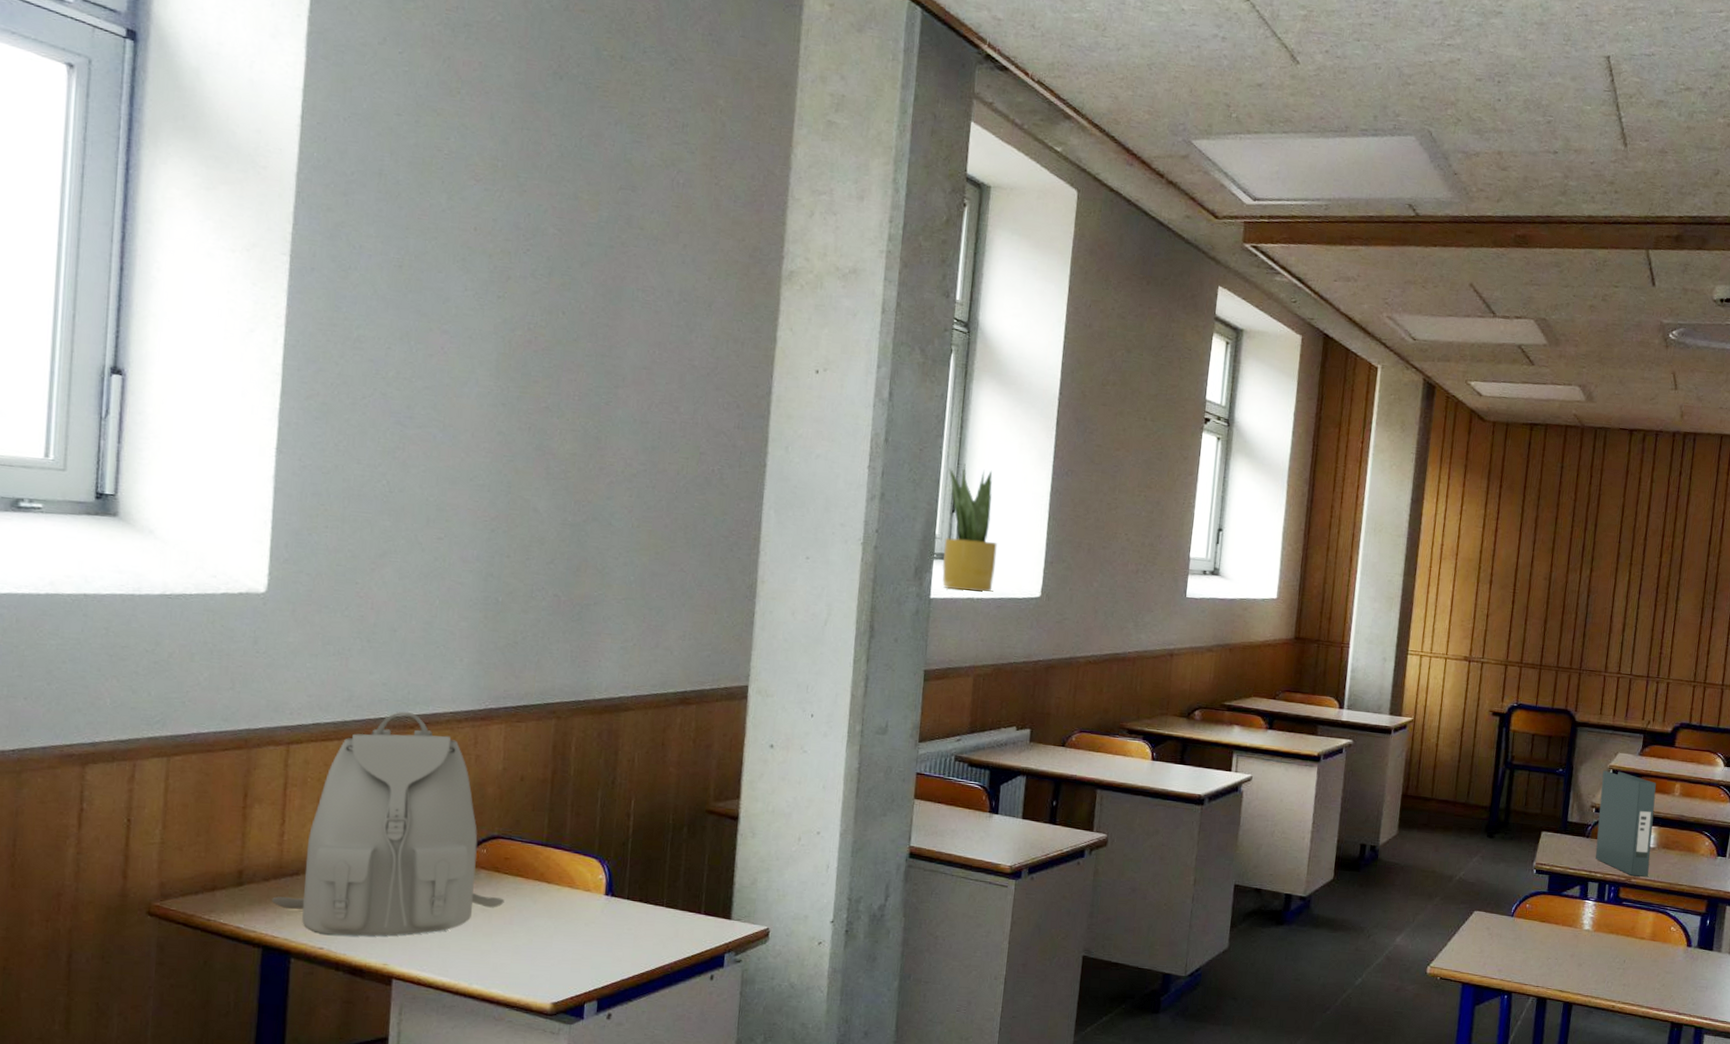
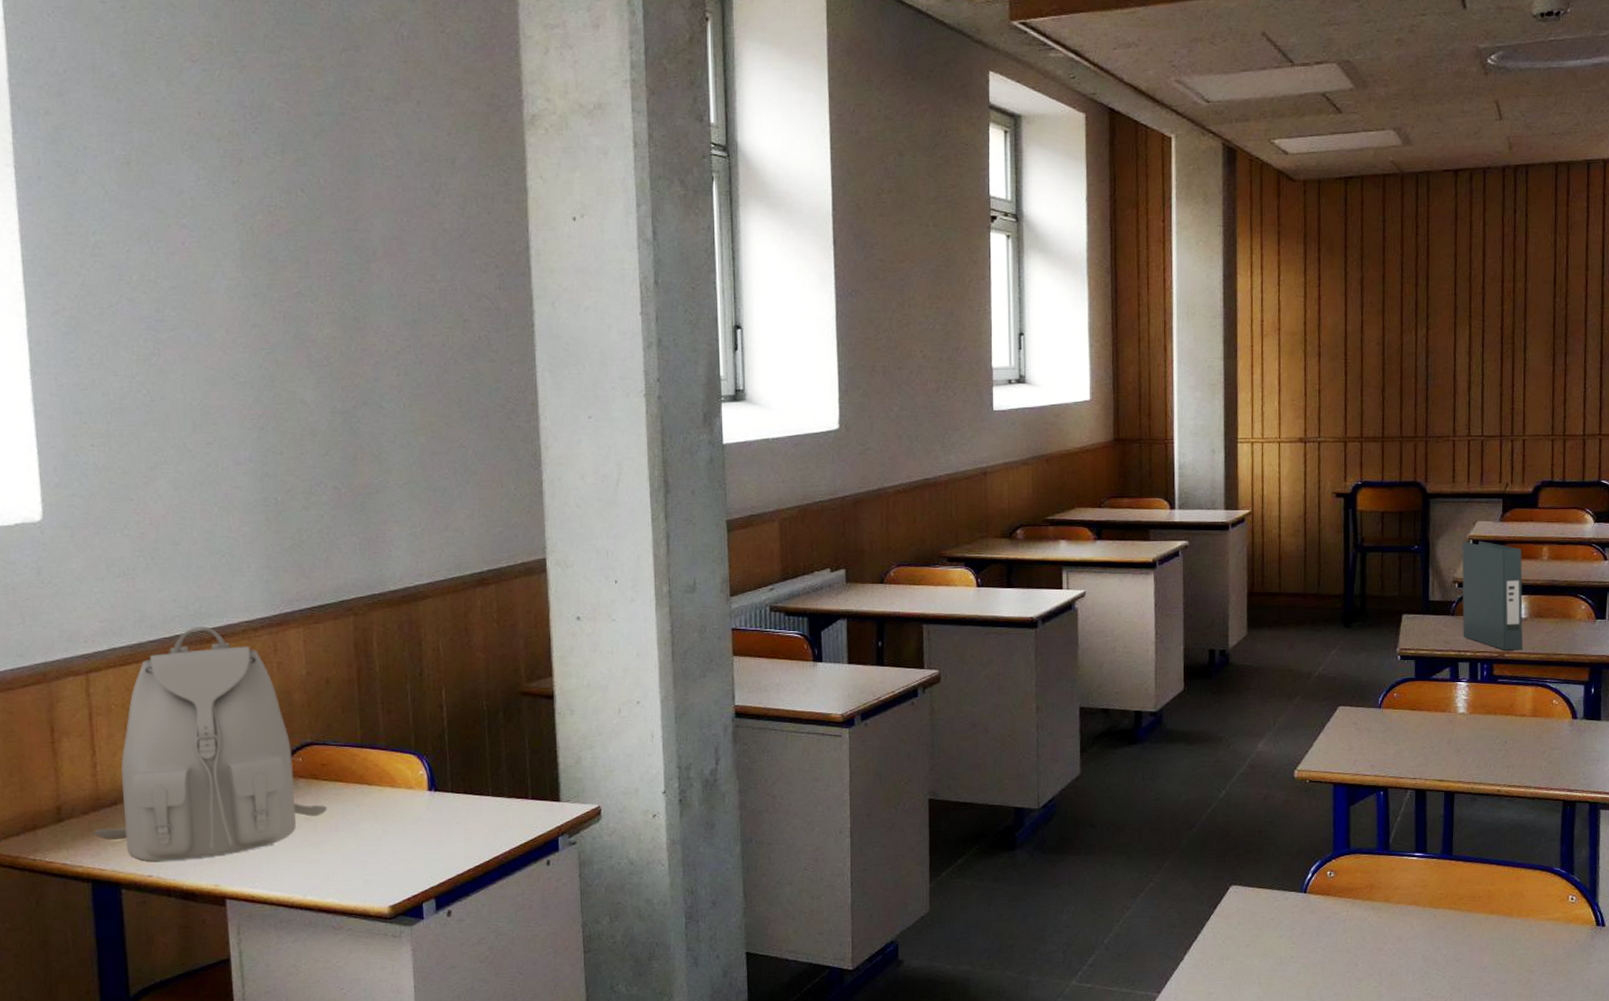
planter: present [942,463,997,592] -> none [725,297,787,433]

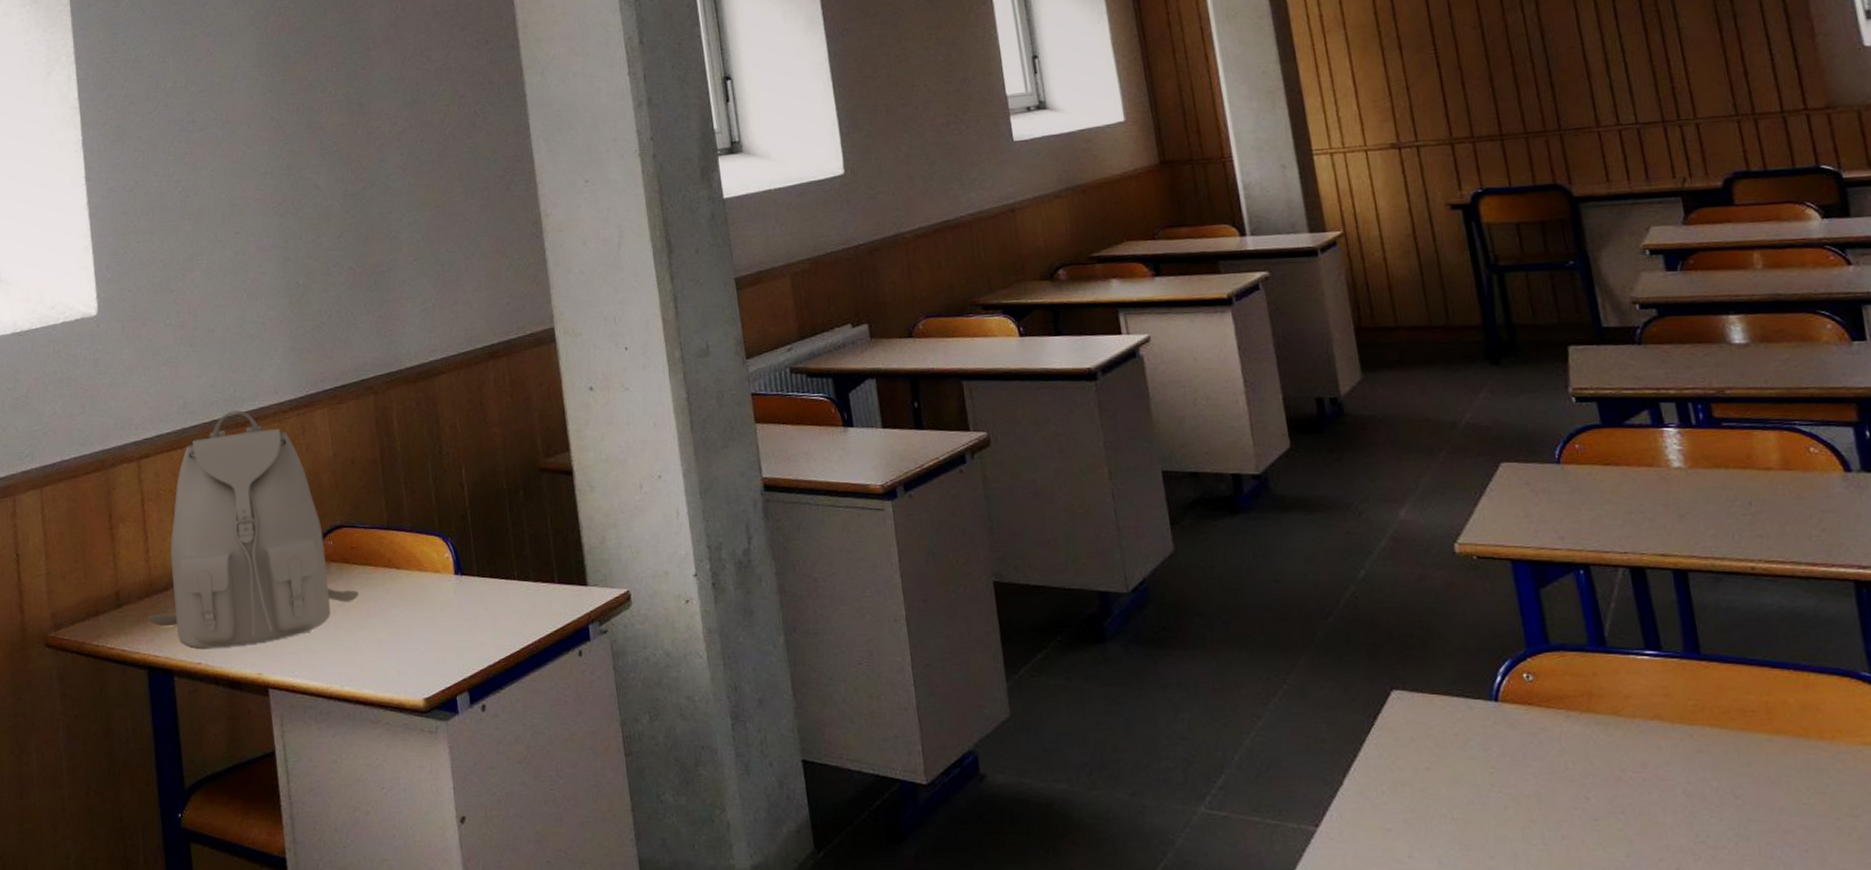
binder: present [1462,541,1523,650] -> none [1635,250,1749,386]

